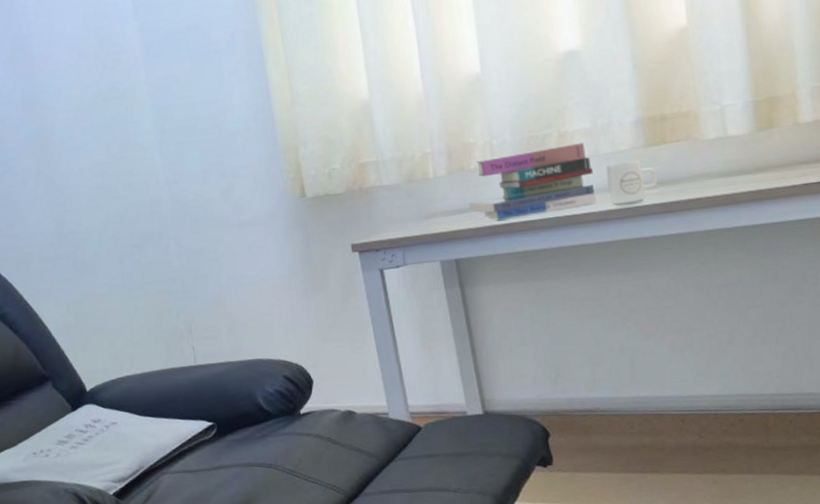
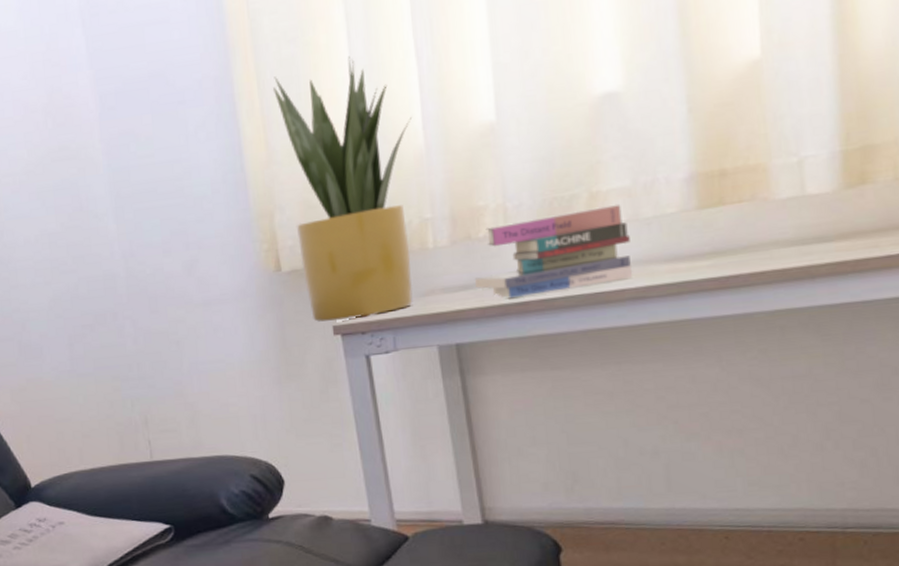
planter: none [295,16,418,241] -> present [273,56,413,322]
mug: present [606,159,658,206] -> none [647,224,711,281]

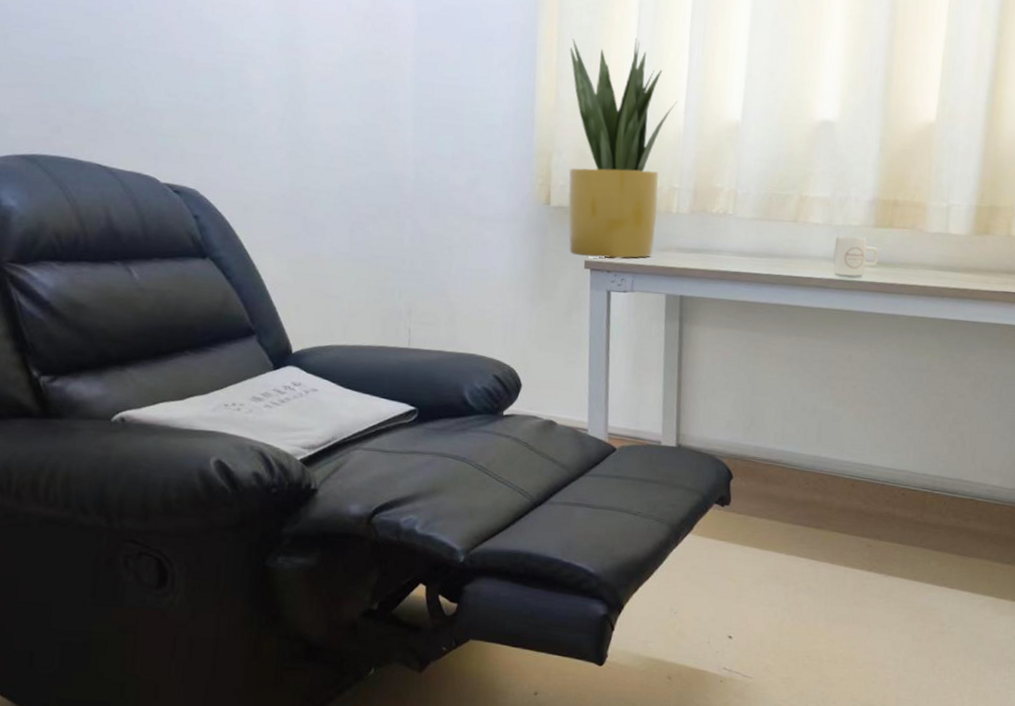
books: present [475,204,632,299] -> none [703,206,823,270]
mug: none [647,224,711,281] -> present [833,236,879,278]

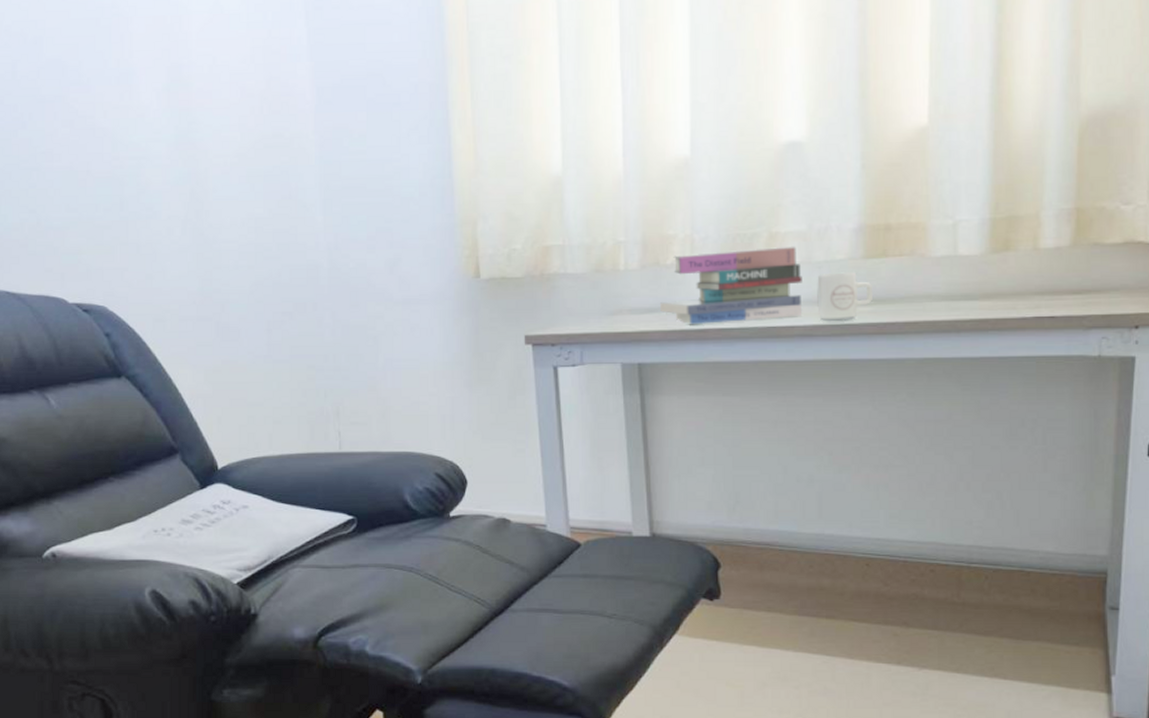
planter: present [568,38,678,258] -> none [486,79,614,331]
books: none [703,206,823,270] -> present [660,246,802,325]

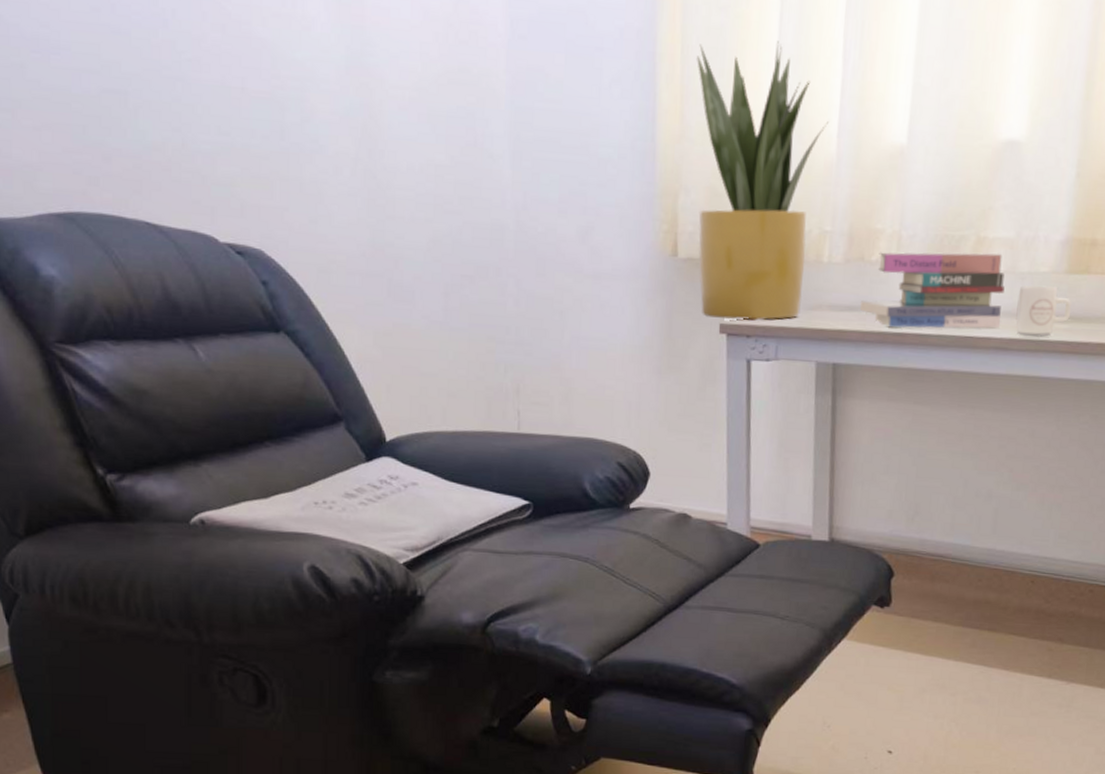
planter: none [486,79,614,331] -> present [697,40,830,320]

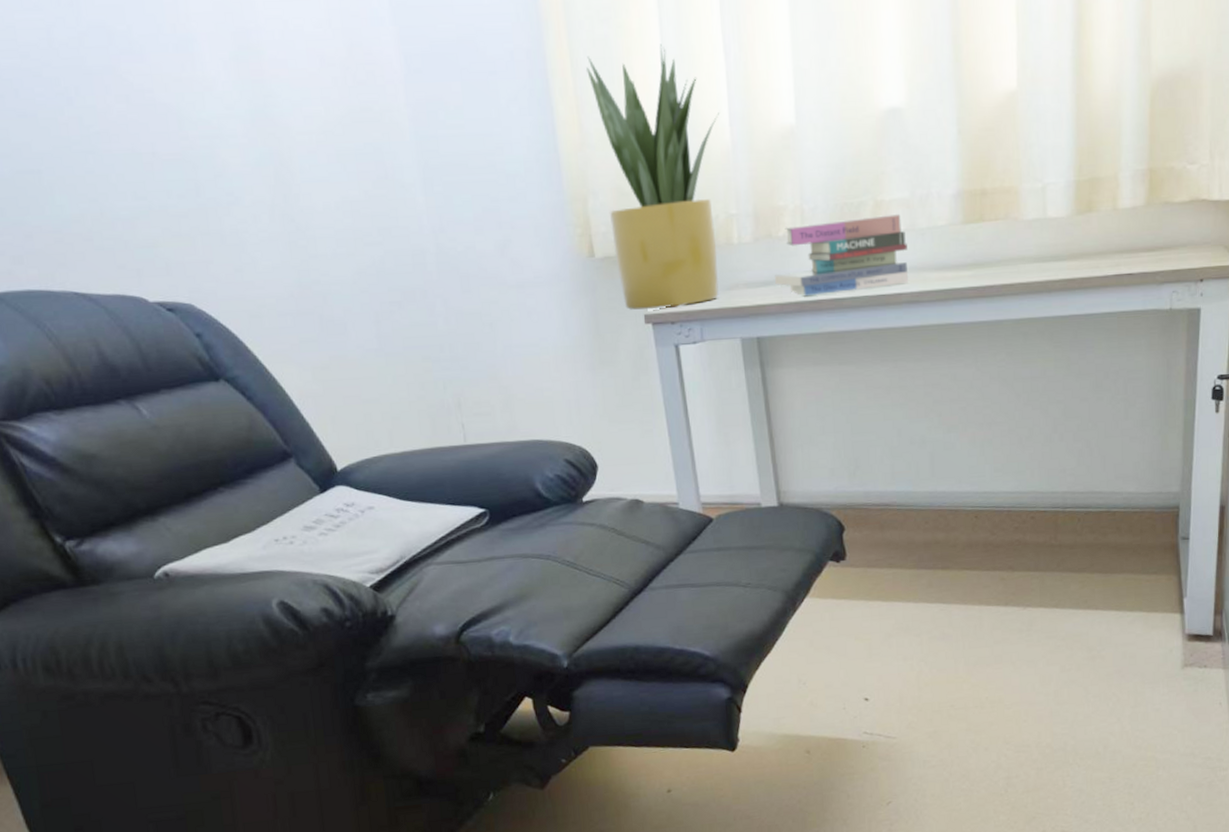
mug: present [1016,285,1071,337] -> none [921,237,972,287]

